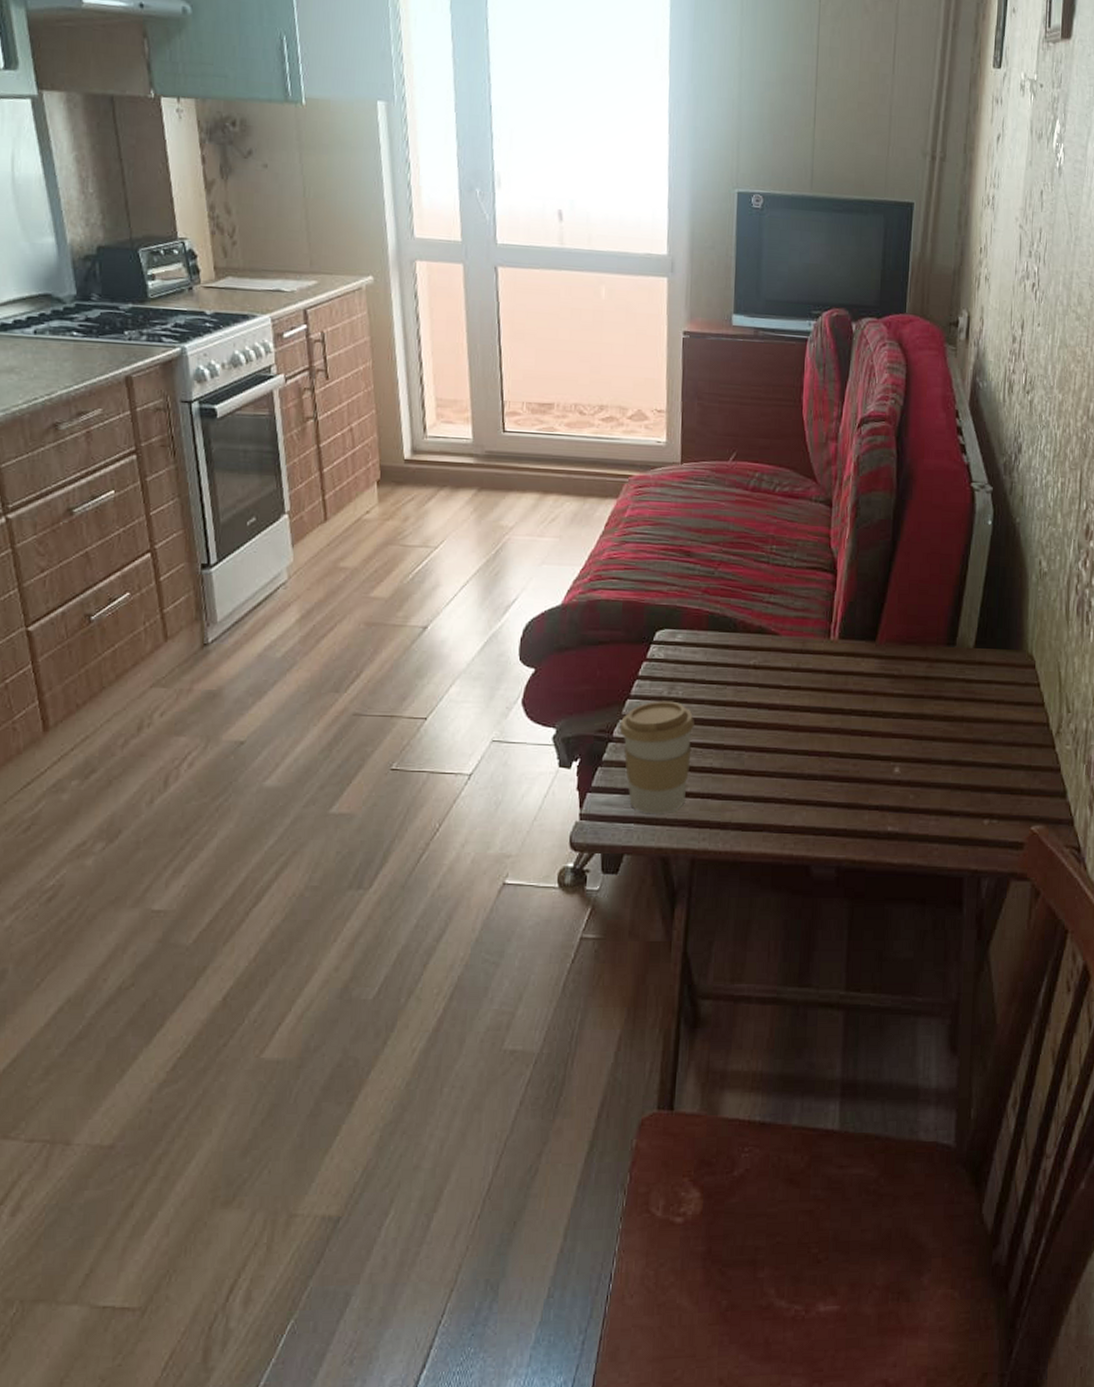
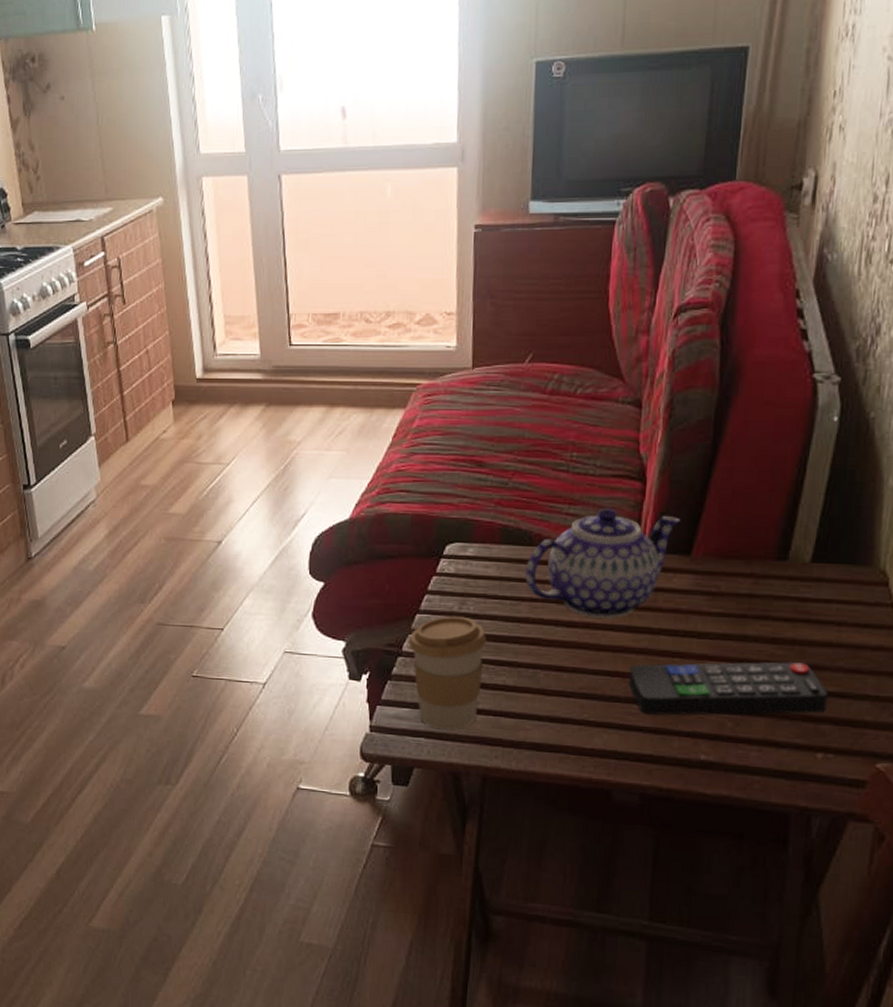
teapot: none [730,597,867,701] -> present [525,507,681,619]
remote control: none [825,736,992,791] -> present [629,661,829,715]

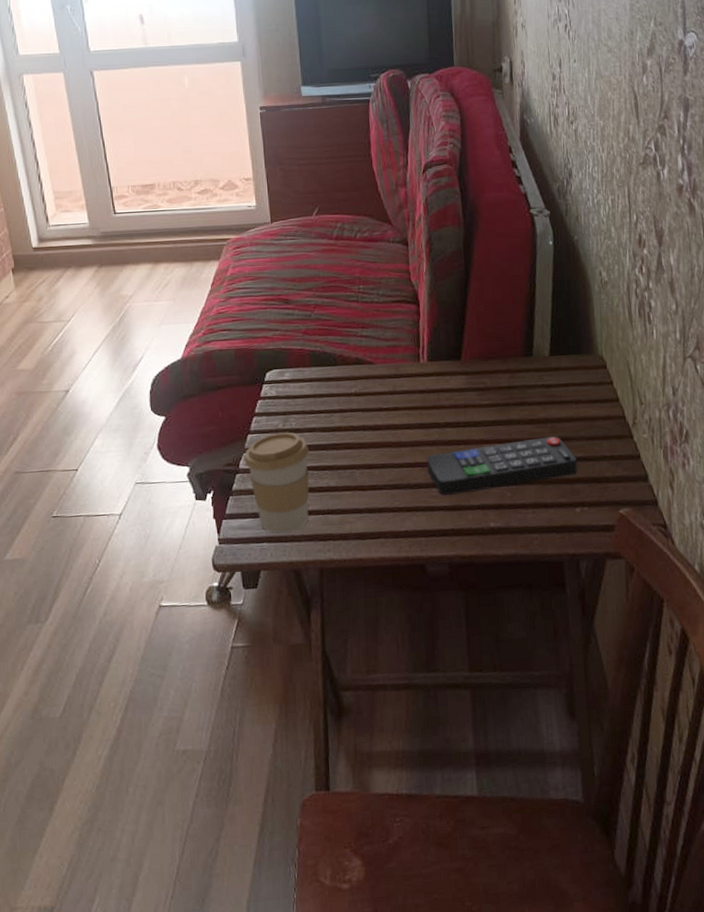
teapot: present [525,507,681,619] -> none [334,328,449,420]

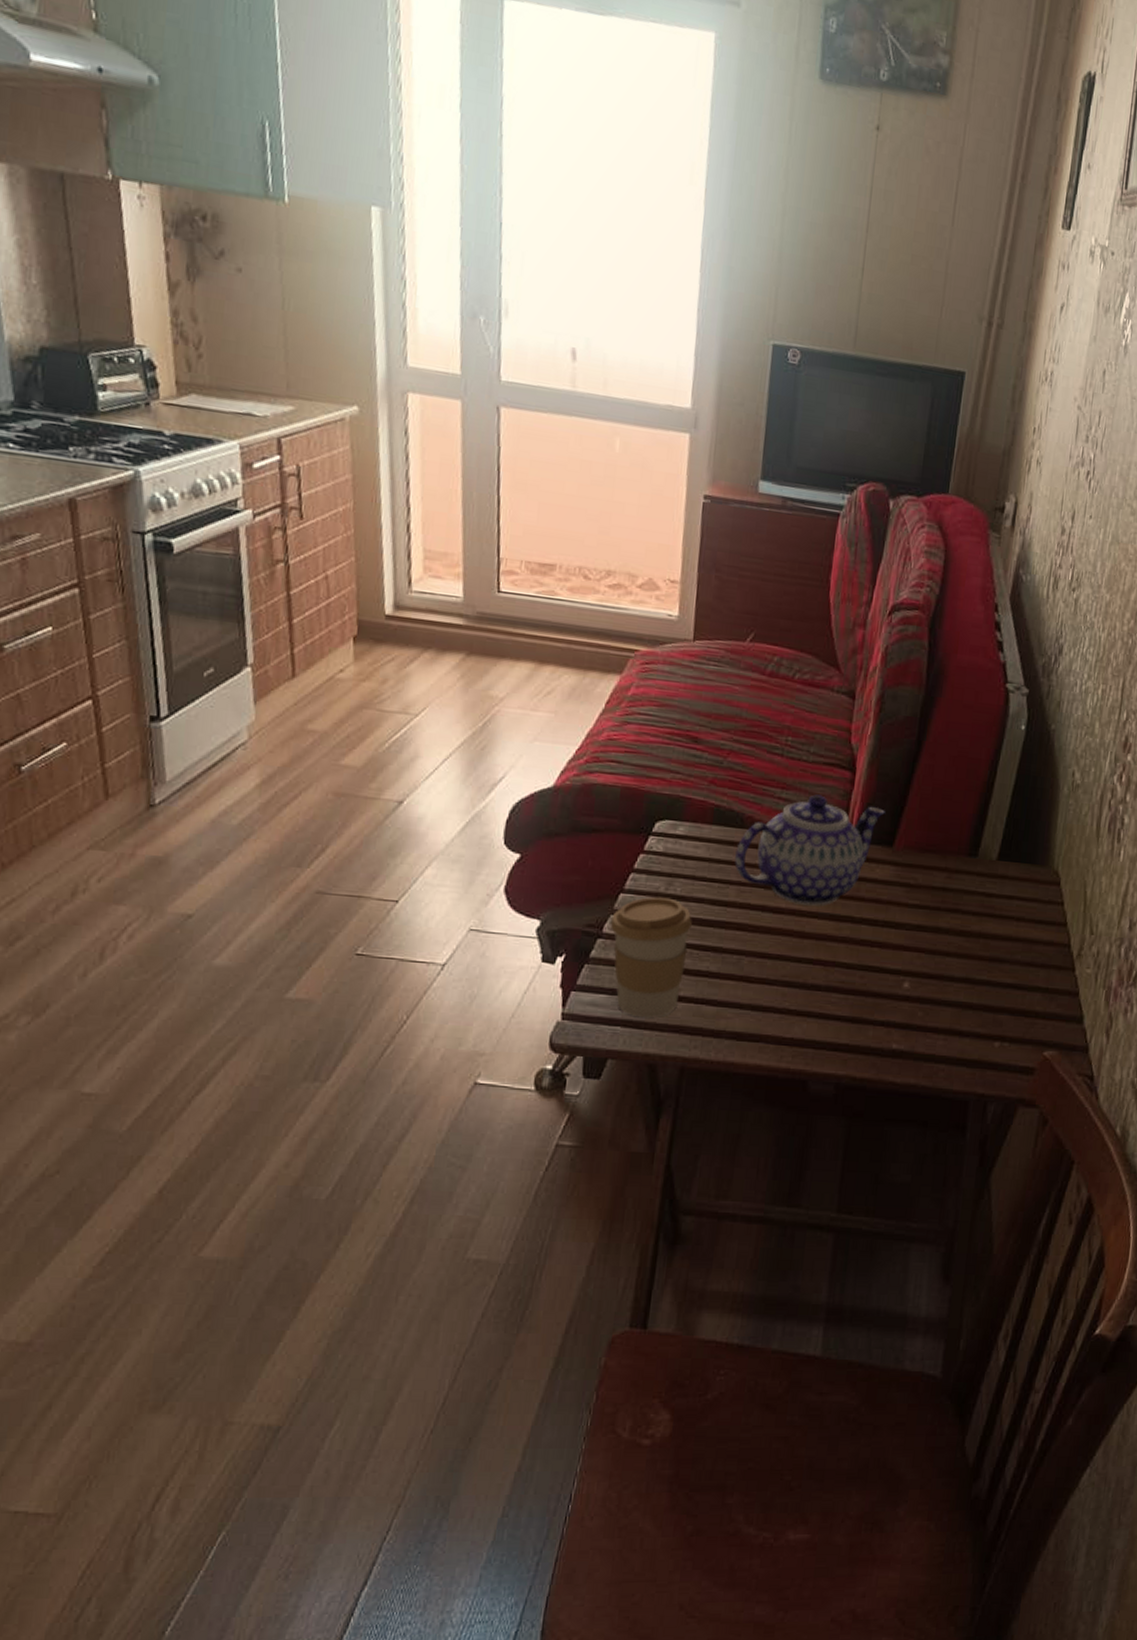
teapot: none [334,328,449,420] -> present [735,794,885,906]
remote control: present [427,435,578,495] -> none [830,953,1007,1005]

